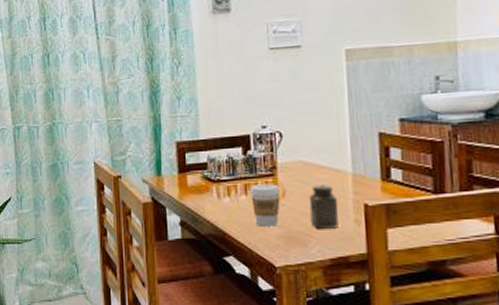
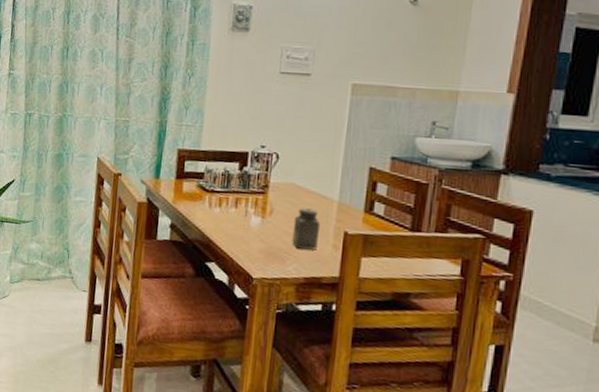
coffee cup: present [250,184,280,227] -> none [240,199,268,241]

